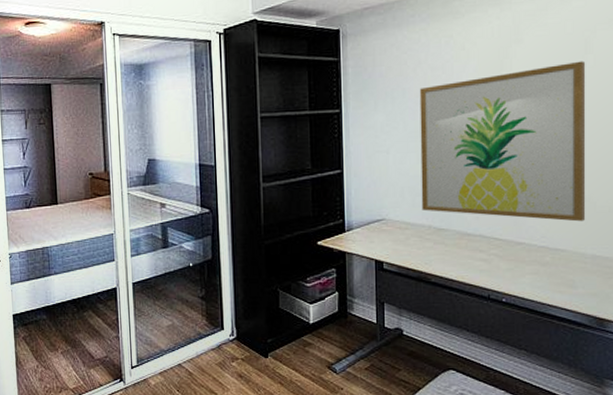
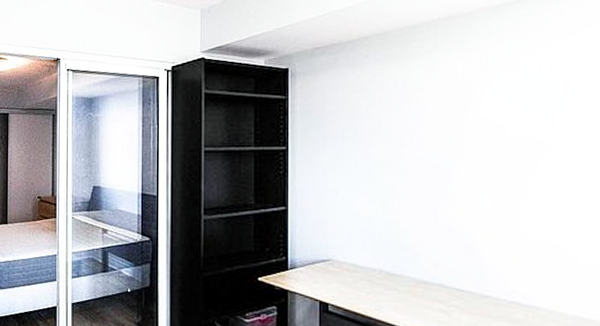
wall art: present [419,61,586,222] -> none [372,105,567,278]

